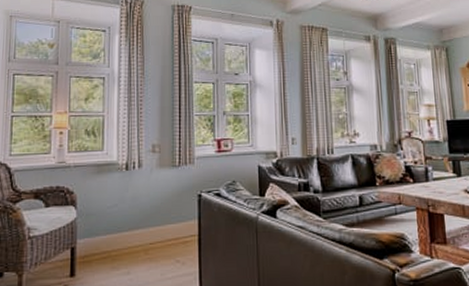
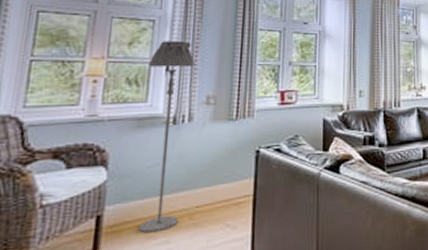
floor lamp: none [102,95,140,265] -> present [139,41,195,234]

